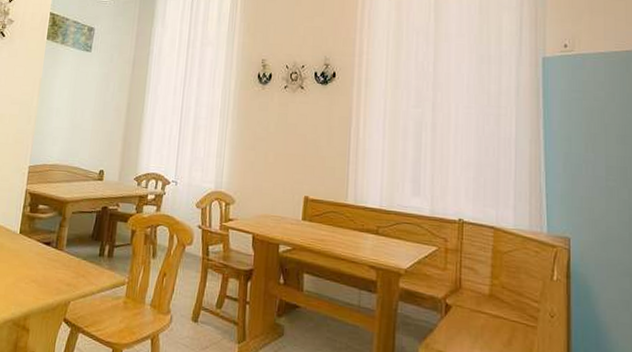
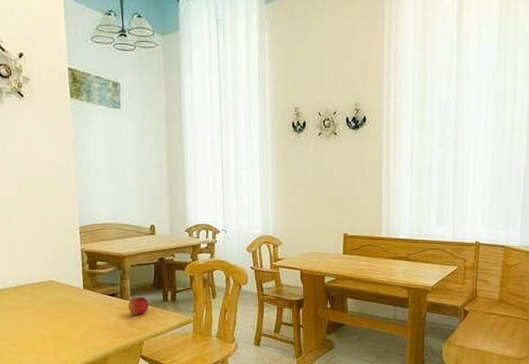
fruit: none [60,248,83,270] -> present [128,296,149,315]

